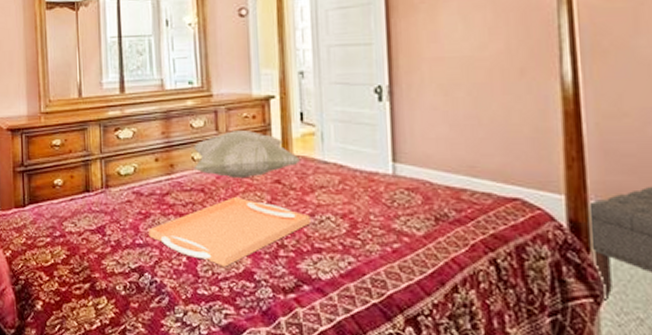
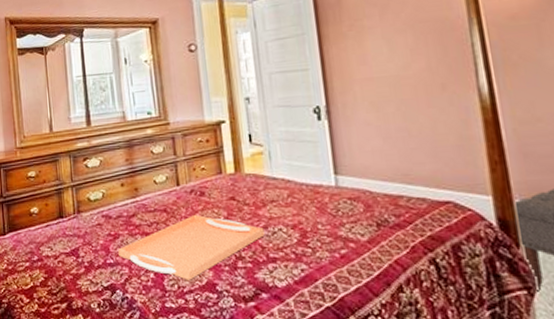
decorative pillow: present [192,131,301,179] -> none [154,153,253,198]

